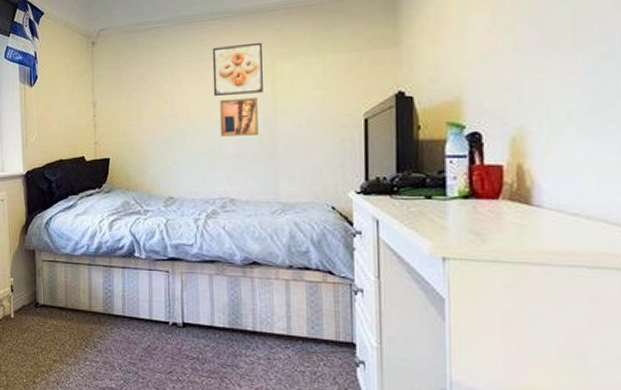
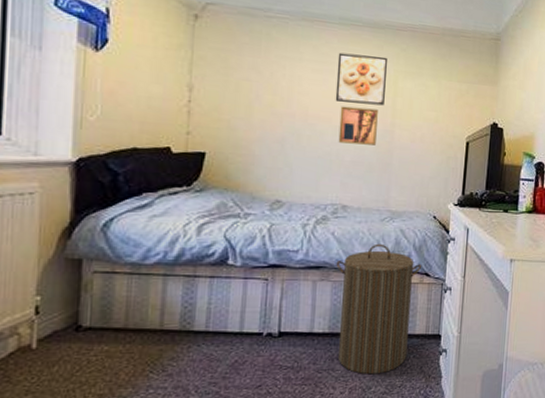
laundry hamper: none [230,238,324,379] -> present [336,243,422,375]

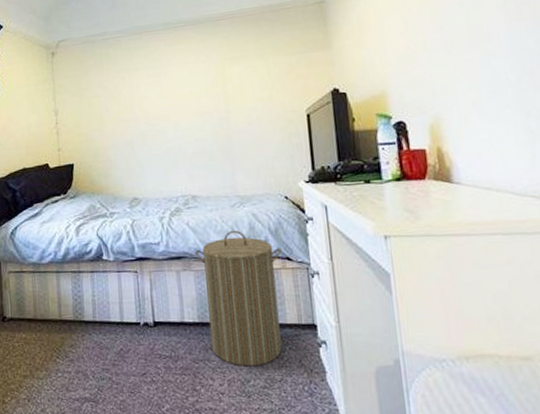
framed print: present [335,52,387,106] -> none [166,48,216,99]
wall art: present [338,106,378,145] -> none [176,99,214,137]

